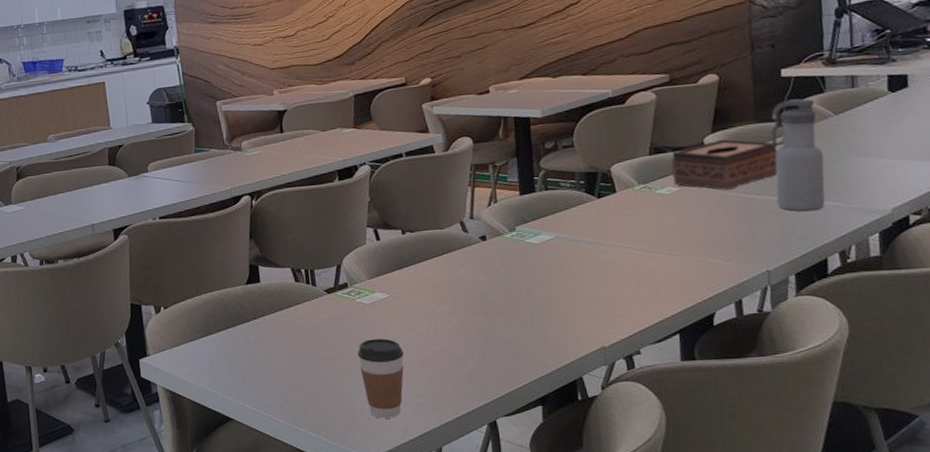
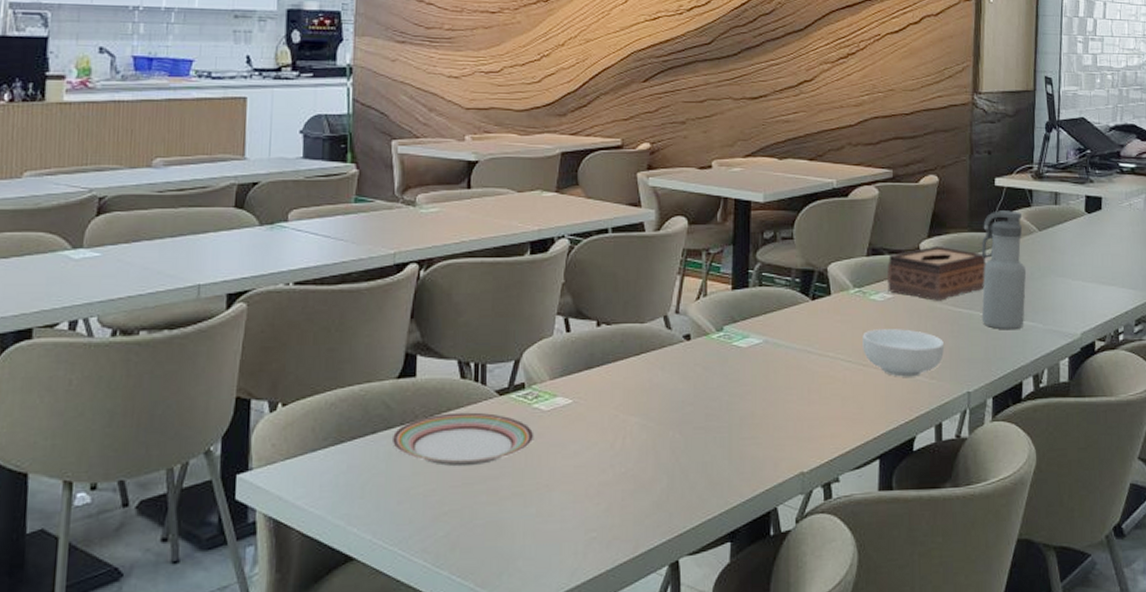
plate: none [248,307,361,350] -> present [391,412,534,467]
coffee cup: present [357,338,404,419] -> none [526,455,582,558]
cereal bowl: none [652,217,739,261] -> present [862,329,945,377]

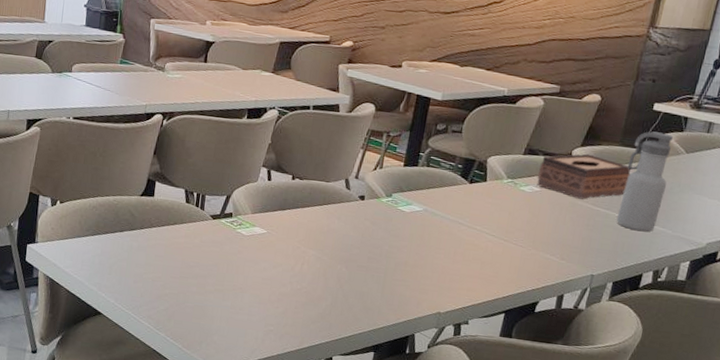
plate: present [391,412,534,467] -> none [133,225,236,266]
cereal bowl: present [862,329,945,377] -> none [506,213,579,256]

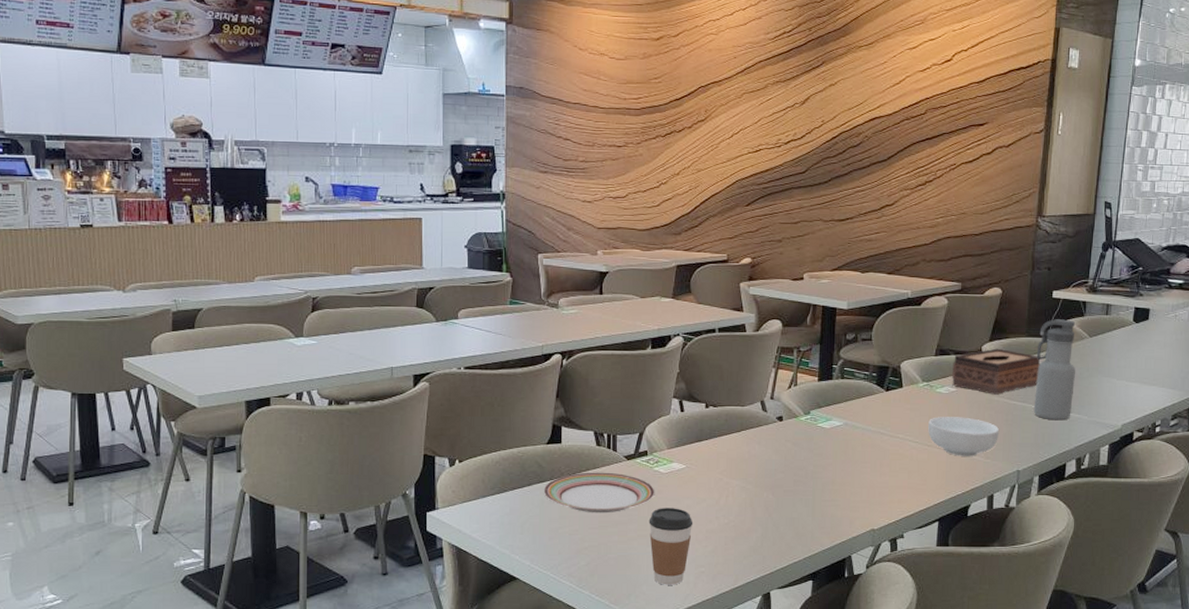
plate: none [133,225,236,266] -> present [543,472,655,513]
coffee cup: none [225,267,268,339] -> present [648,508,693,585]
cereal bowl: none [506,213,579,256] -> present [928,417,1000,456]

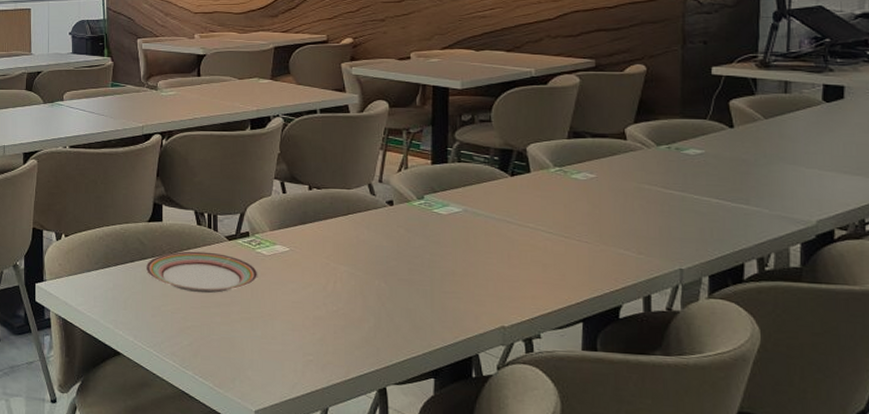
coffee cup: present [648,508,693,585] -> none [252,291,299,372]
cereal bowl: present [928,417,1000,456] -> none [564,205,654,251]
tissue box: present [952,348,1041,395] -> none [590,130,702,183]
water bottle: present [1033,319,1075,421] -> none [695,98,749,214]

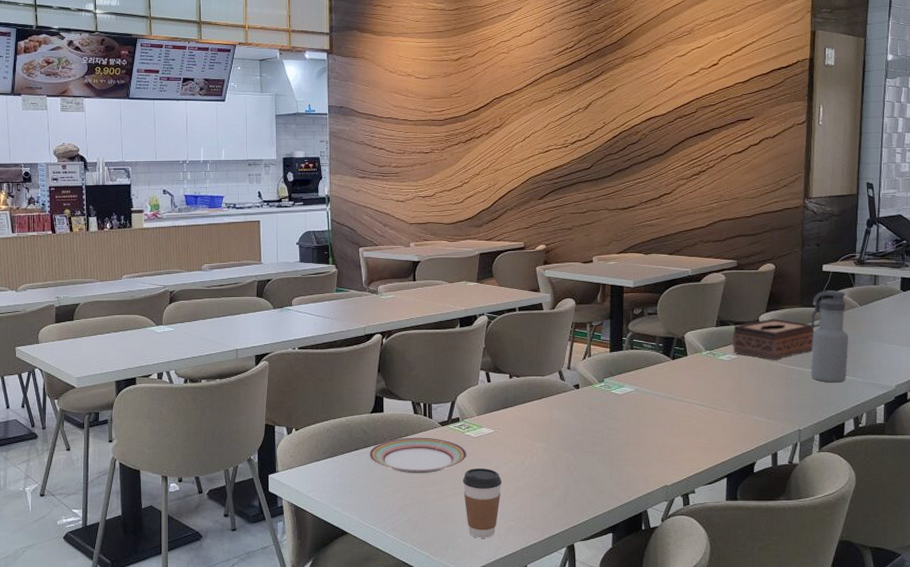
coffee cup: none [252,291,299,372] -> present [462,468,502,538]
tissue box: none [590,130,702,183] -> present [733,318,815,361]
water bottle: none [695,98,749,214] -> present [810,290,848,383]

